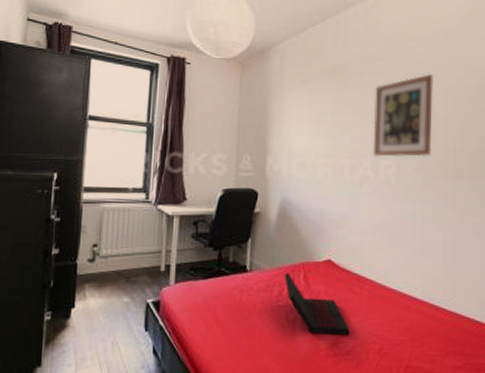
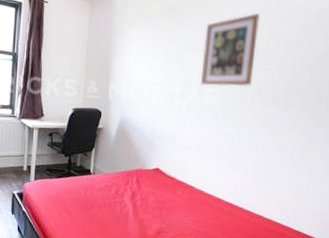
laptop: present [285,272,350,335] -> none [121,176,172,227]

